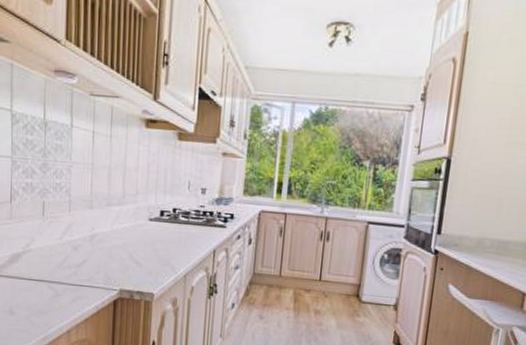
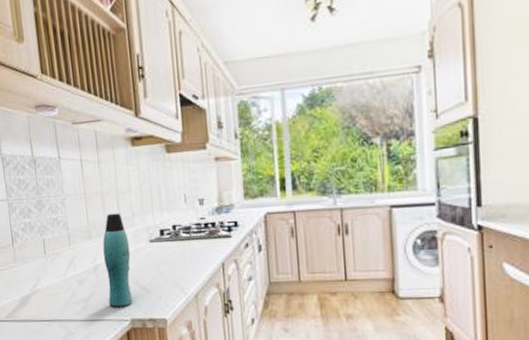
bottle: none [101,187,129,278] -> present [102,213,133,308]

